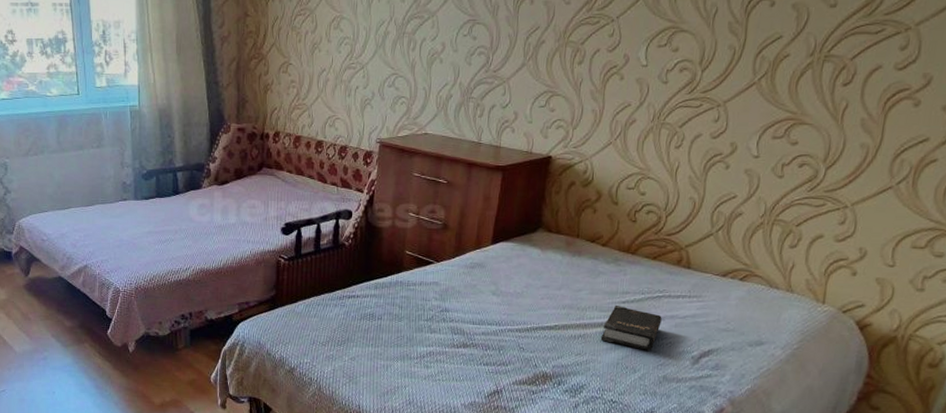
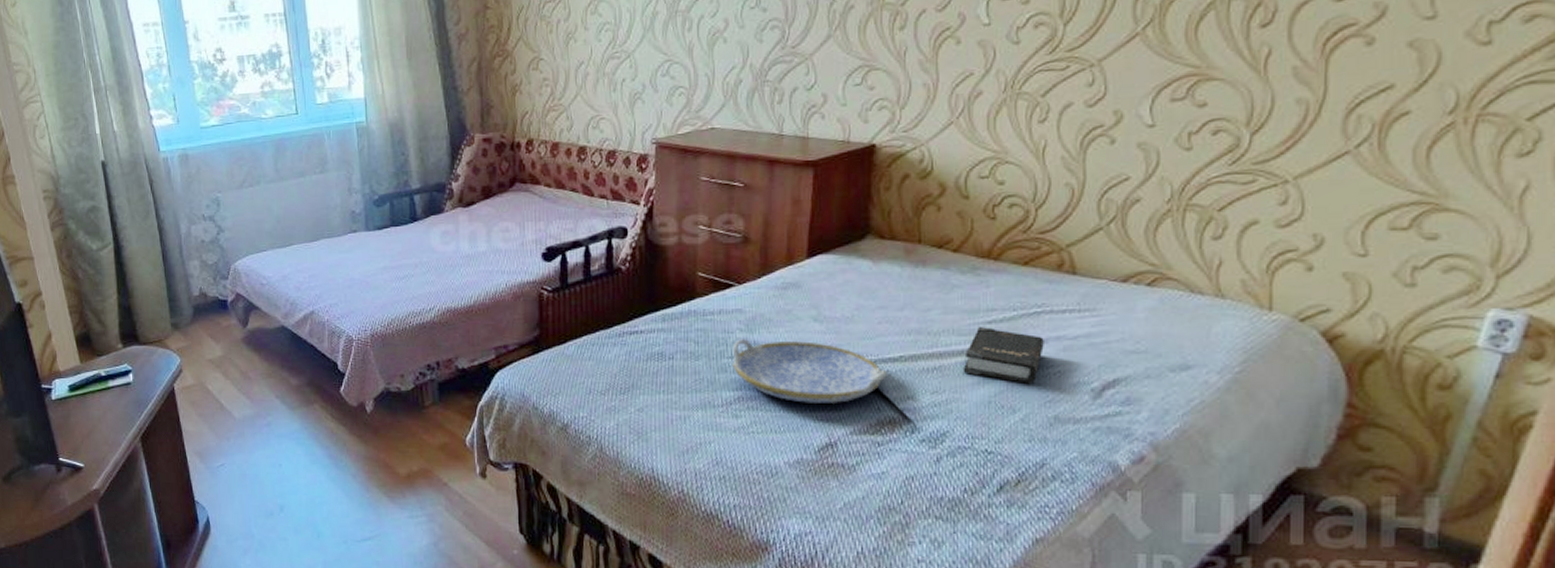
serving tray: none [427,306,544,360] -> present [732,339,887,403]

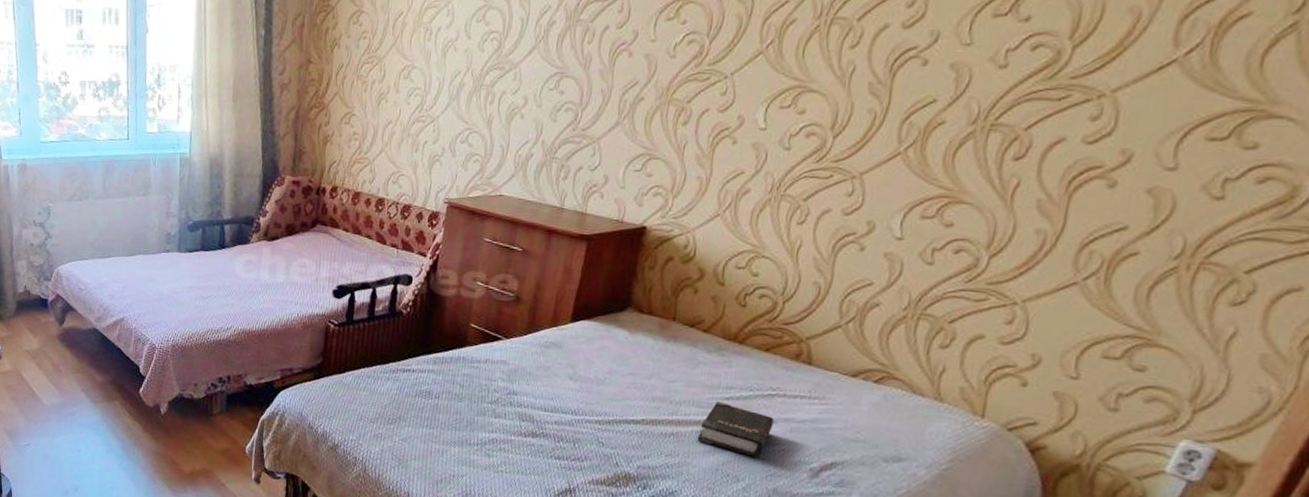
serving tray: present [732,339,887,403] -> none [491,387,629,455]

